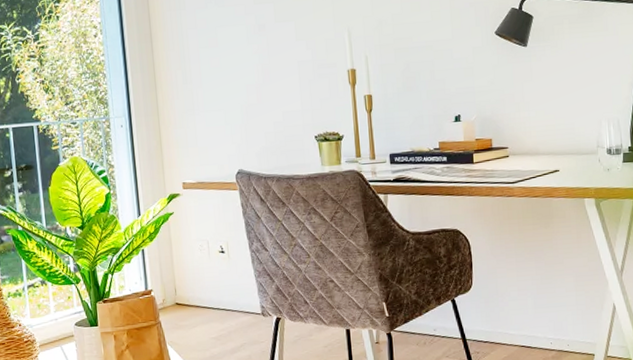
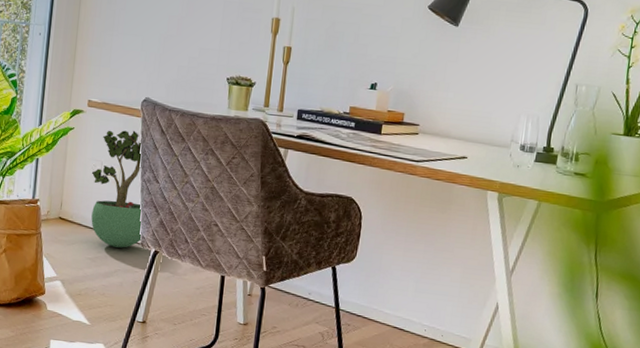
potted plant: none [199,204,262,322] -> present [91,130,143,248]

